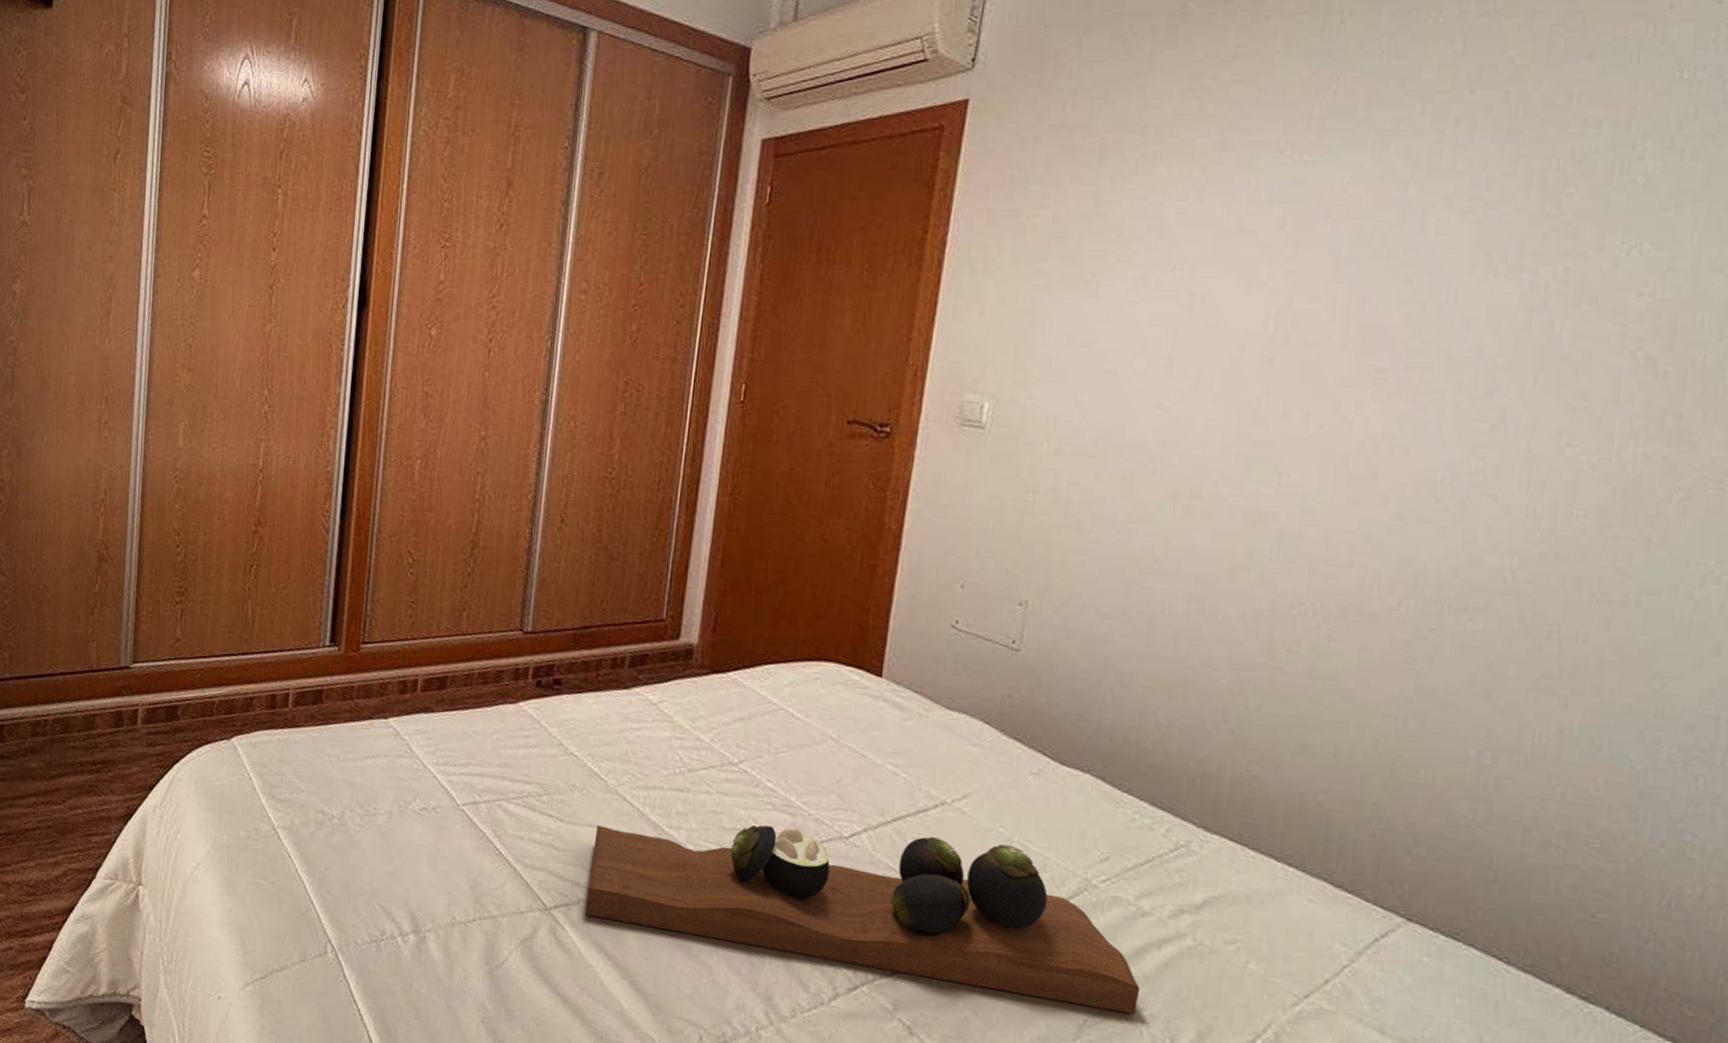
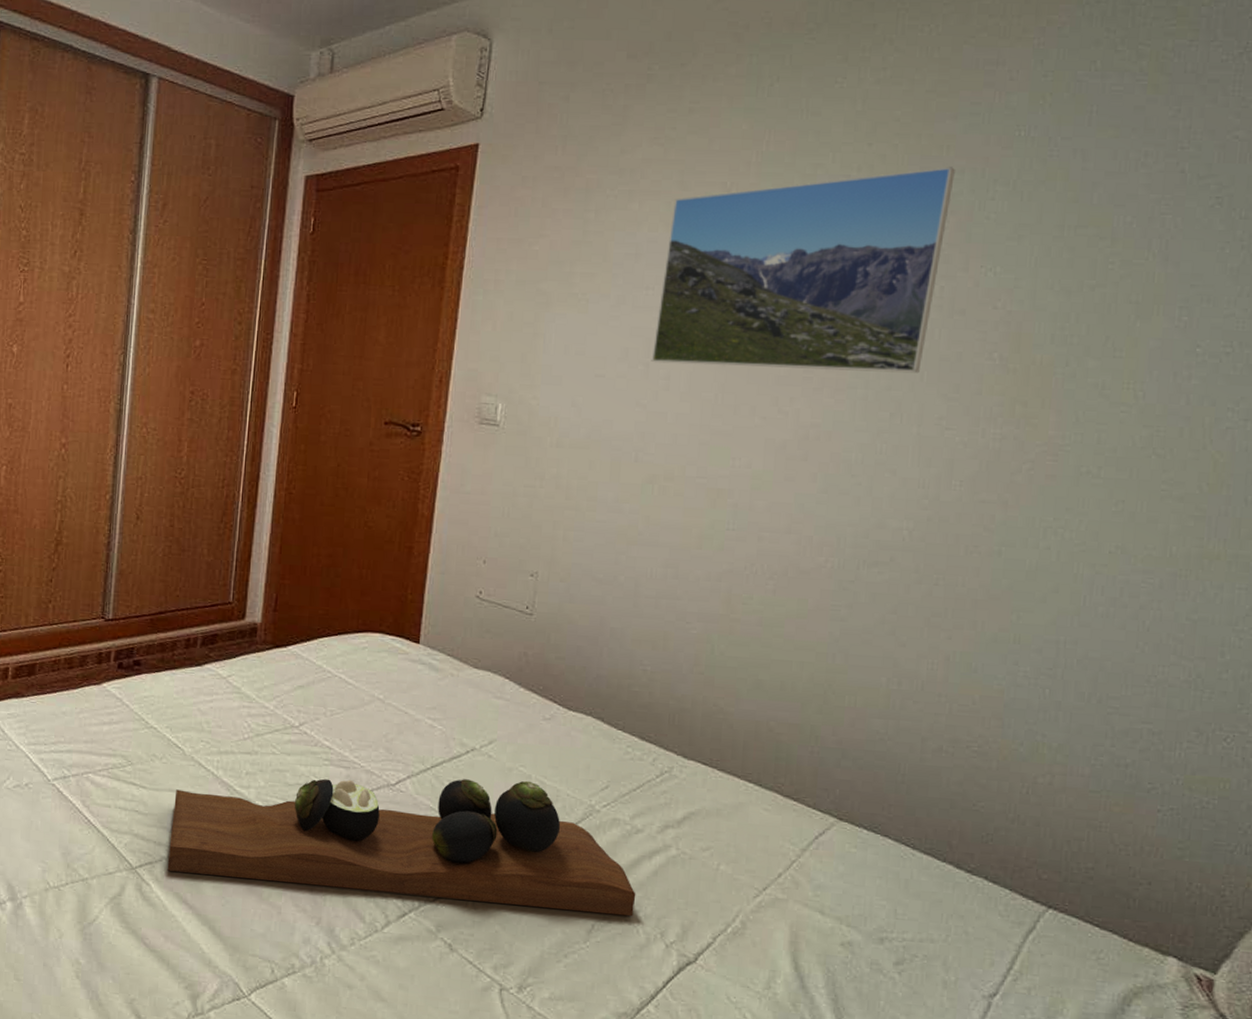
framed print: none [1176,118,1589,376] -> present [651,167,955,374]

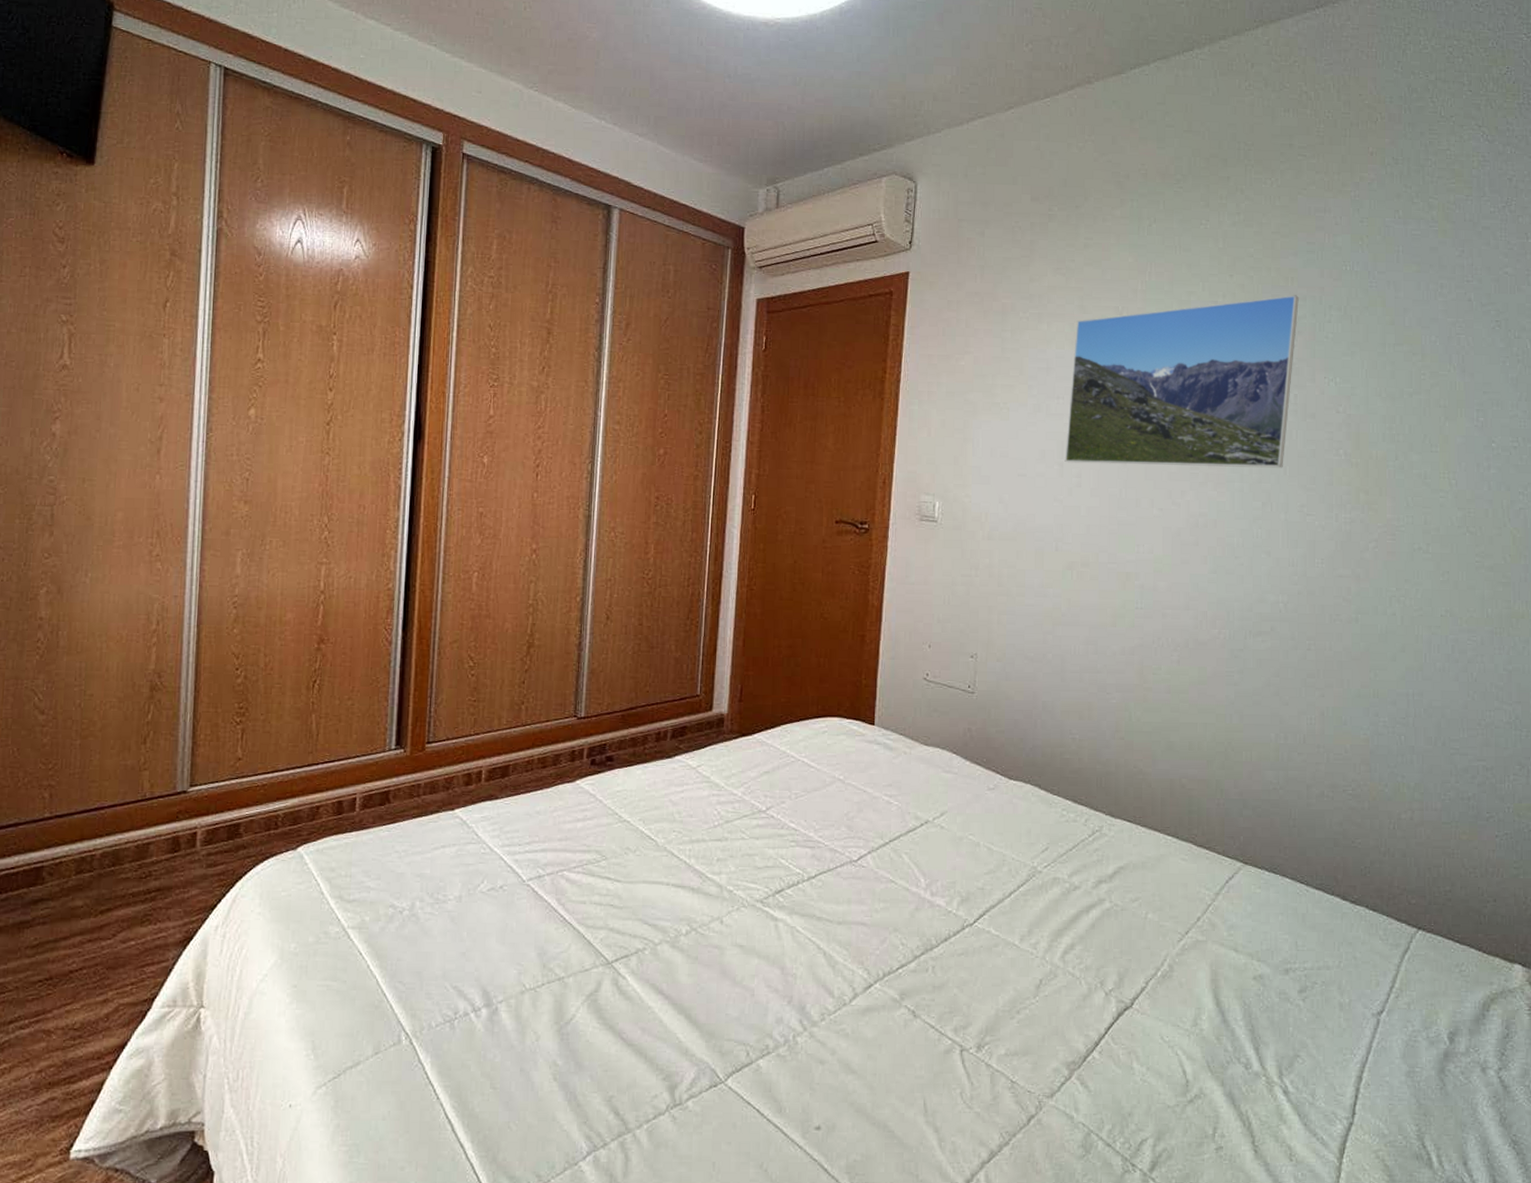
decorative tray: present [167,778,636,917] -> none [643,848,1077,969]

